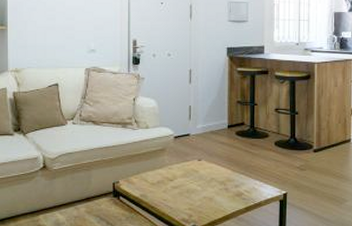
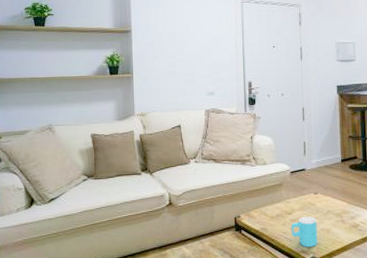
cup: none [172,183,200,215] -> present [291,216,318,247]

